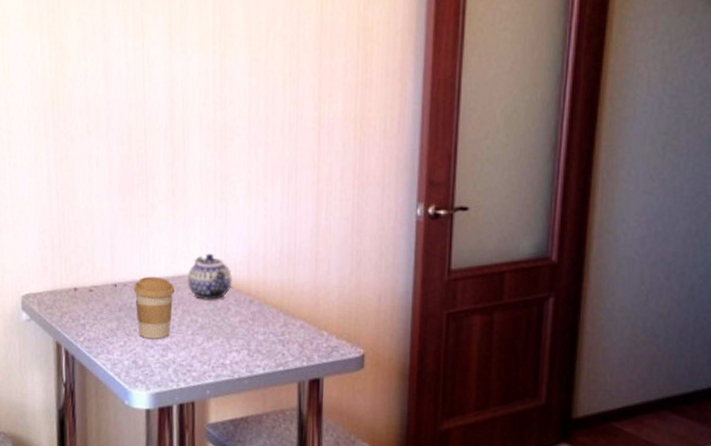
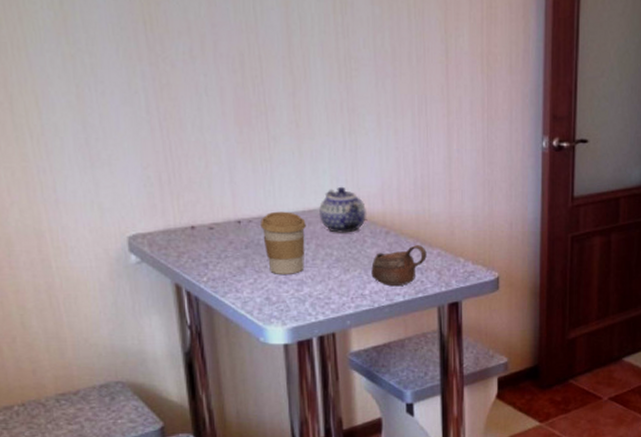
cup: none [233,315,289,357] -> present [371,245,427,285]

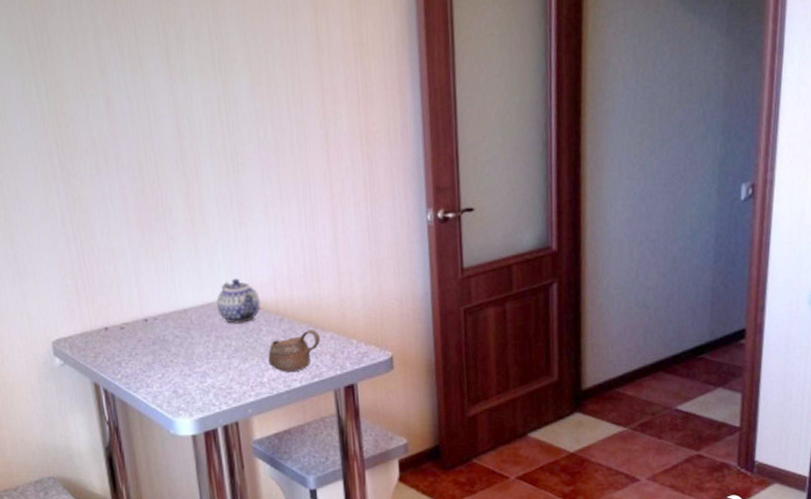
coffee cup: present [259,211,306,274] -> none [164,307,207,368]

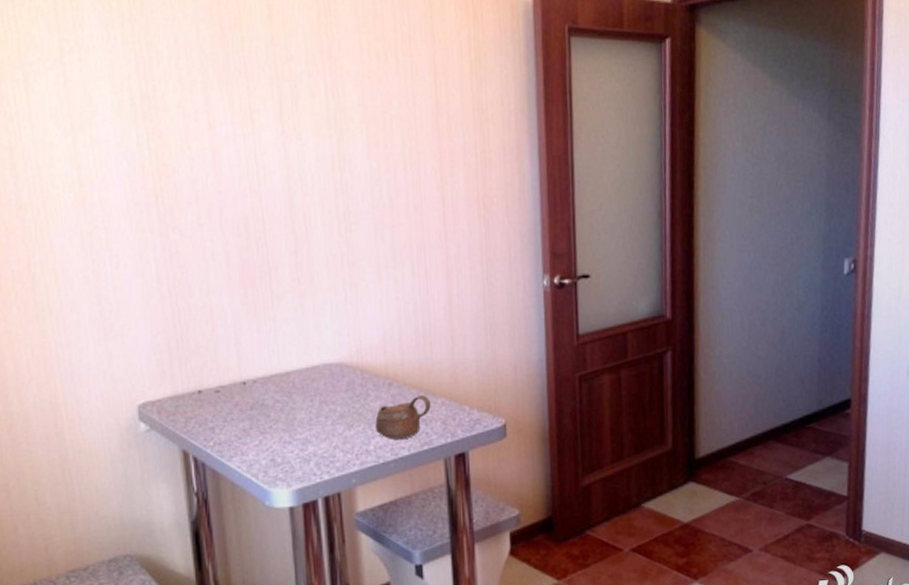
teapot: present [215,278,261,324] -> none [321,340,369,388]

